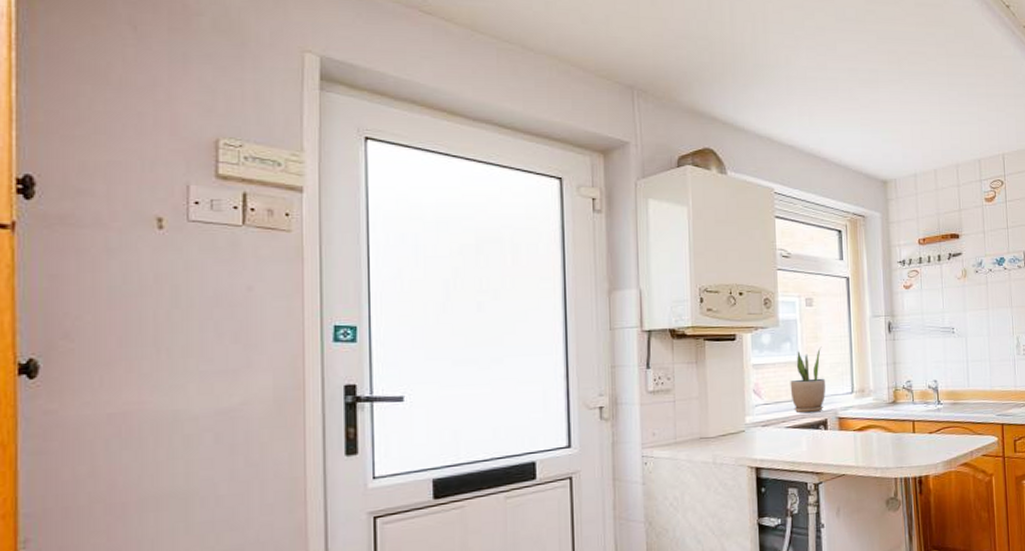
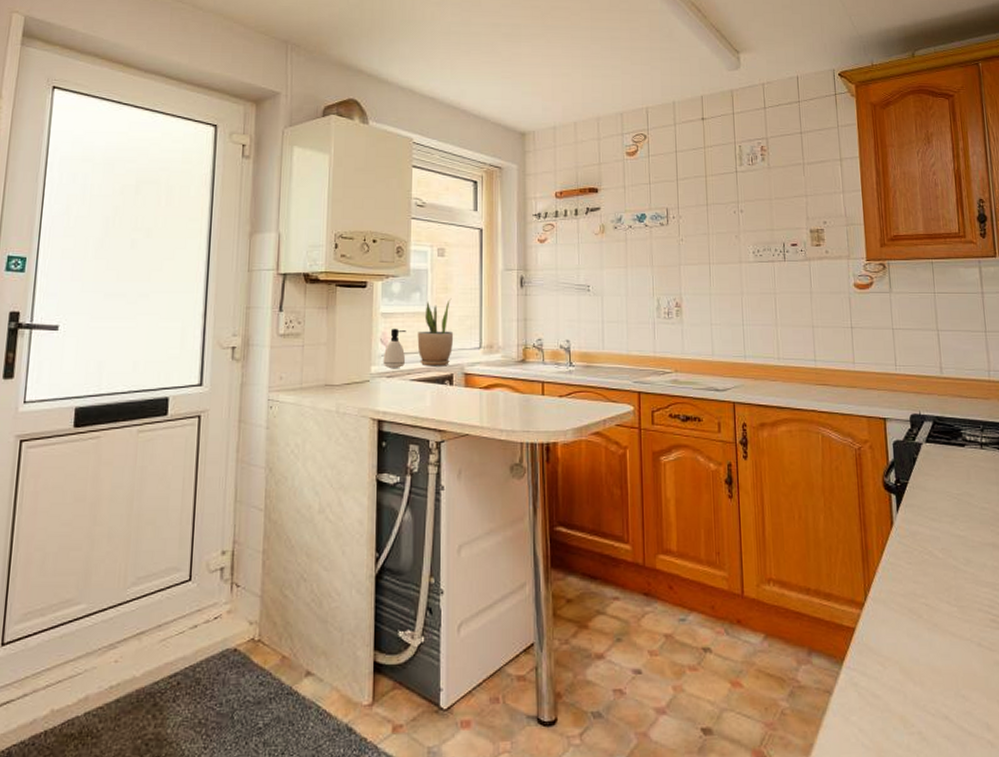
soap dispenser: none [757,378,780,419] -> present [383,328,407,369]

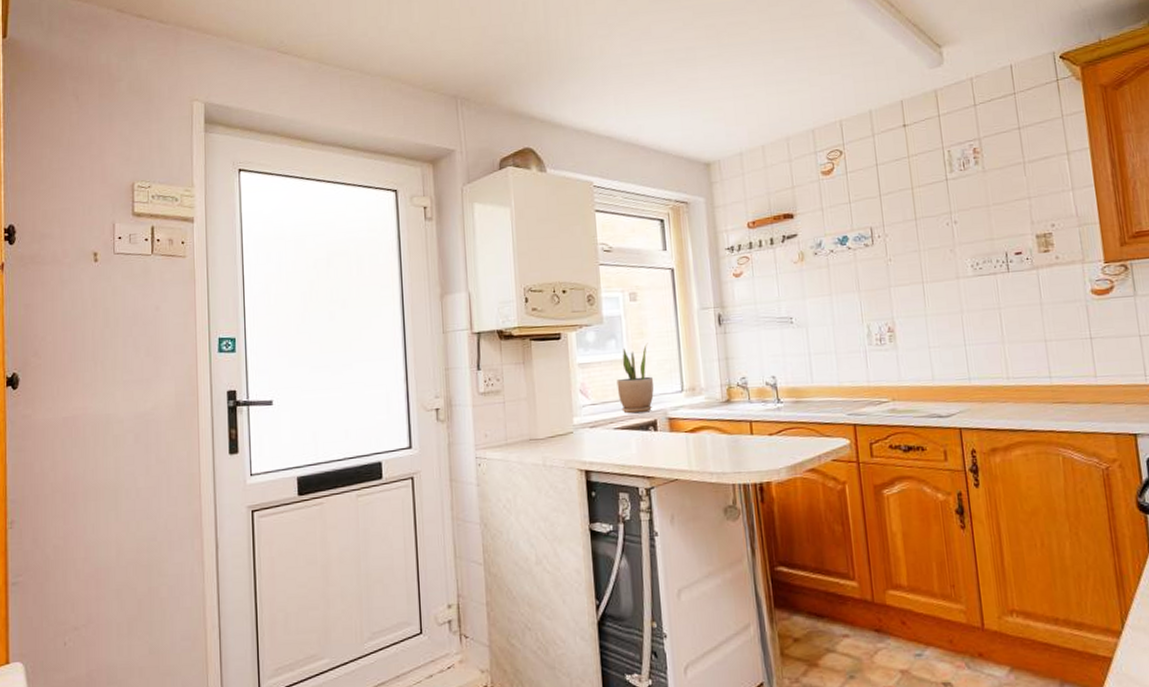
soap dispenser: present [383,328,407,369] -> none [584,377,608,419]

